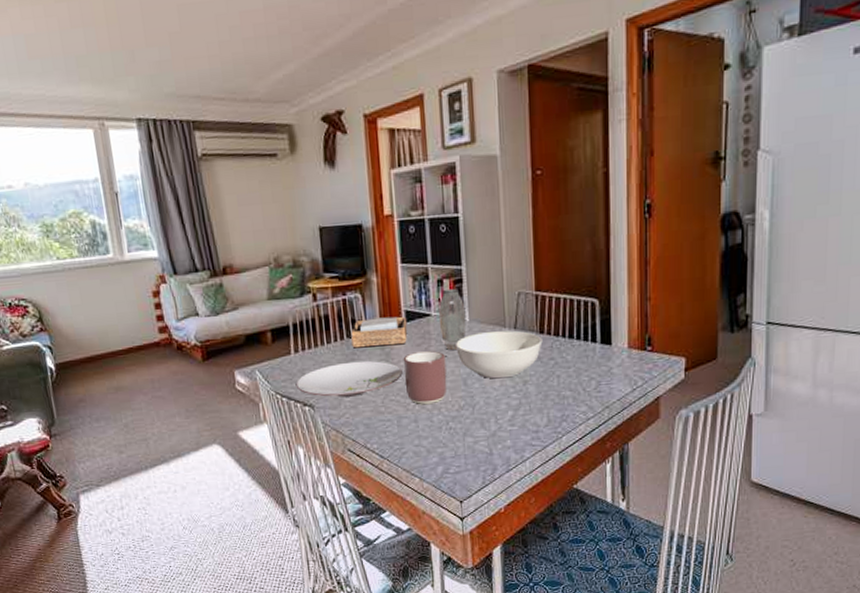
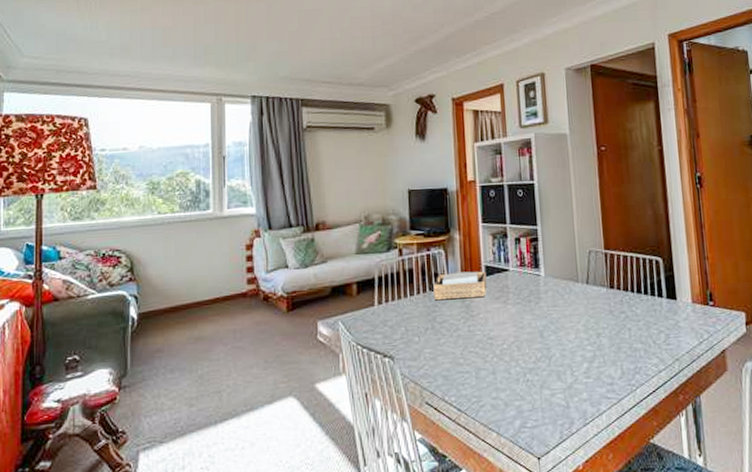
plate: present [295,360,403,397] -> none [377,312,482,349]
mug: present [403,351,448,404] -> none [482,304,525,356]
vase: present [438,288,467,351] -> none [516,246,542,304]
bowl: present [455,330,543,379] -> none [531,285,613,332]

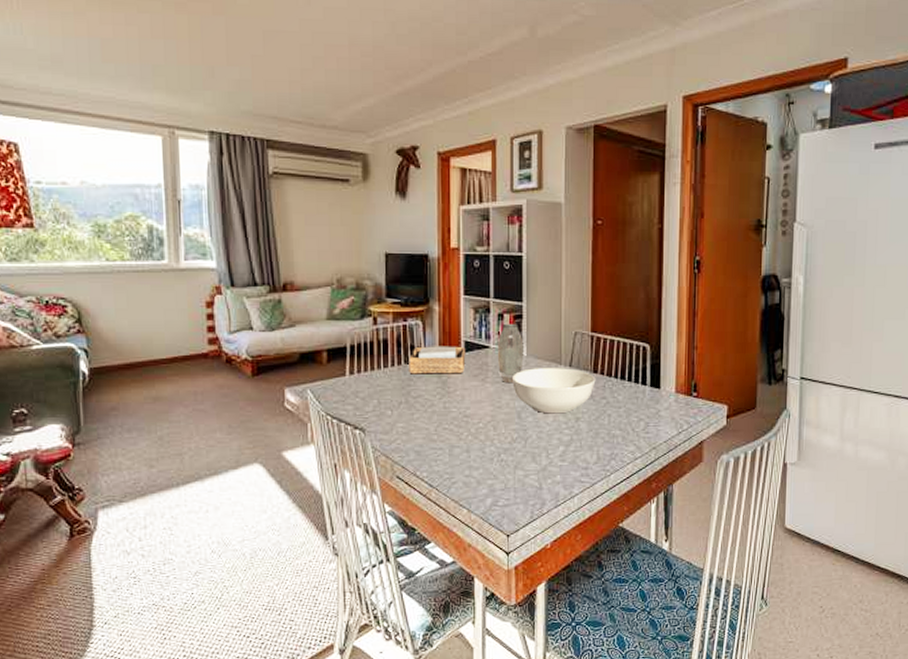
vase: none [516,246,542,304] -> present [497,323,524,384]
bowl: none [531,285,613,332] -> present [511,368,596,414]

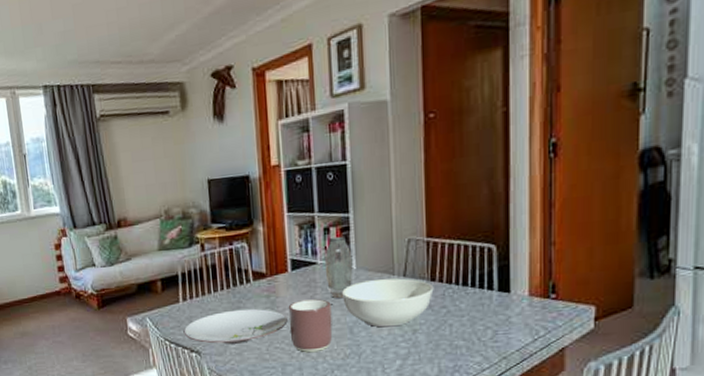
plate: none [348,387,458,423] -> present [183,308,288,344]
napkin holder: present [409,346,466,374] -> none [237,265,293,297]
mug: none [459,382,501,434] -> present [288,299,333,352]

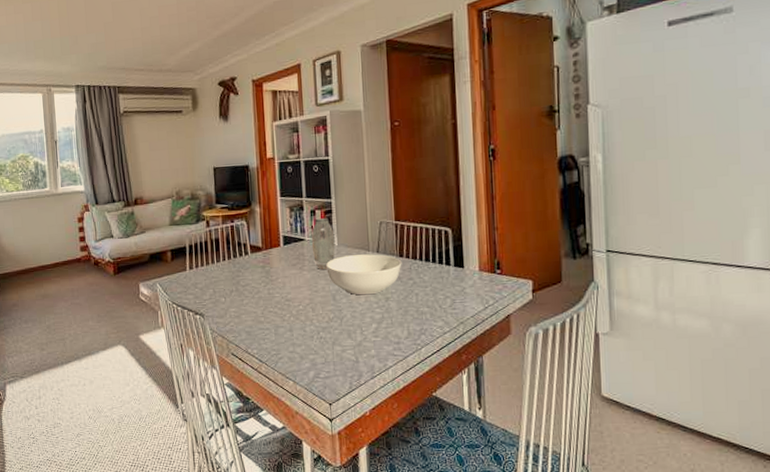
plate: present [183,308,288,344] -> none [189,277,280,308]
mug: present [288,299,333,352] -> none [280,270,319,316]

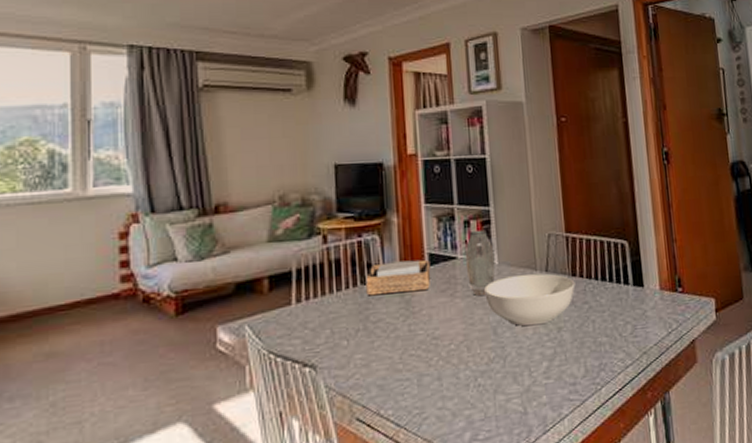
napkin holder: none [237,240,285,267] -> present [365,259,431,296]

